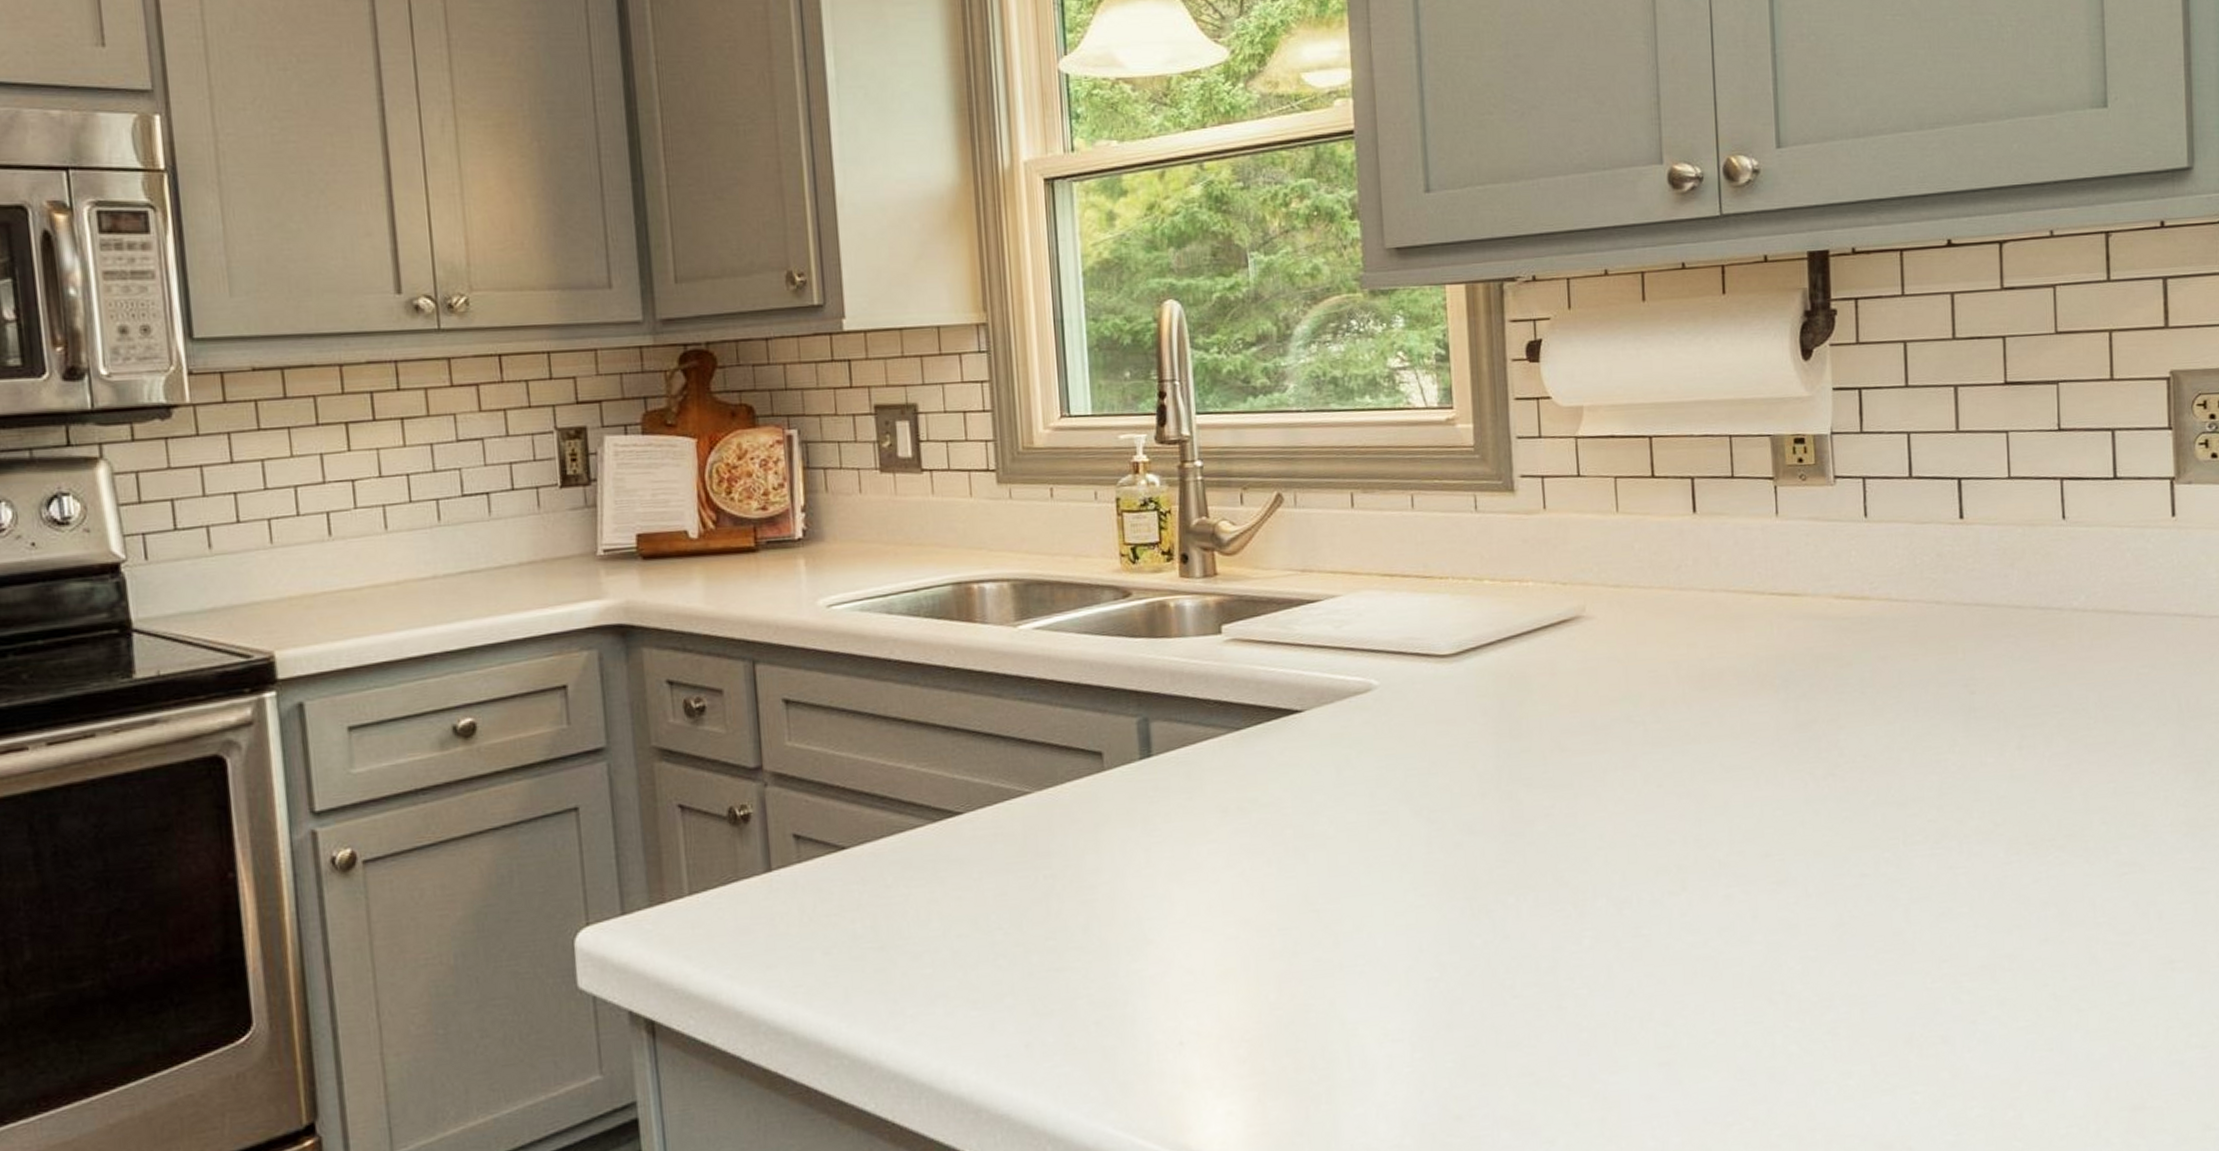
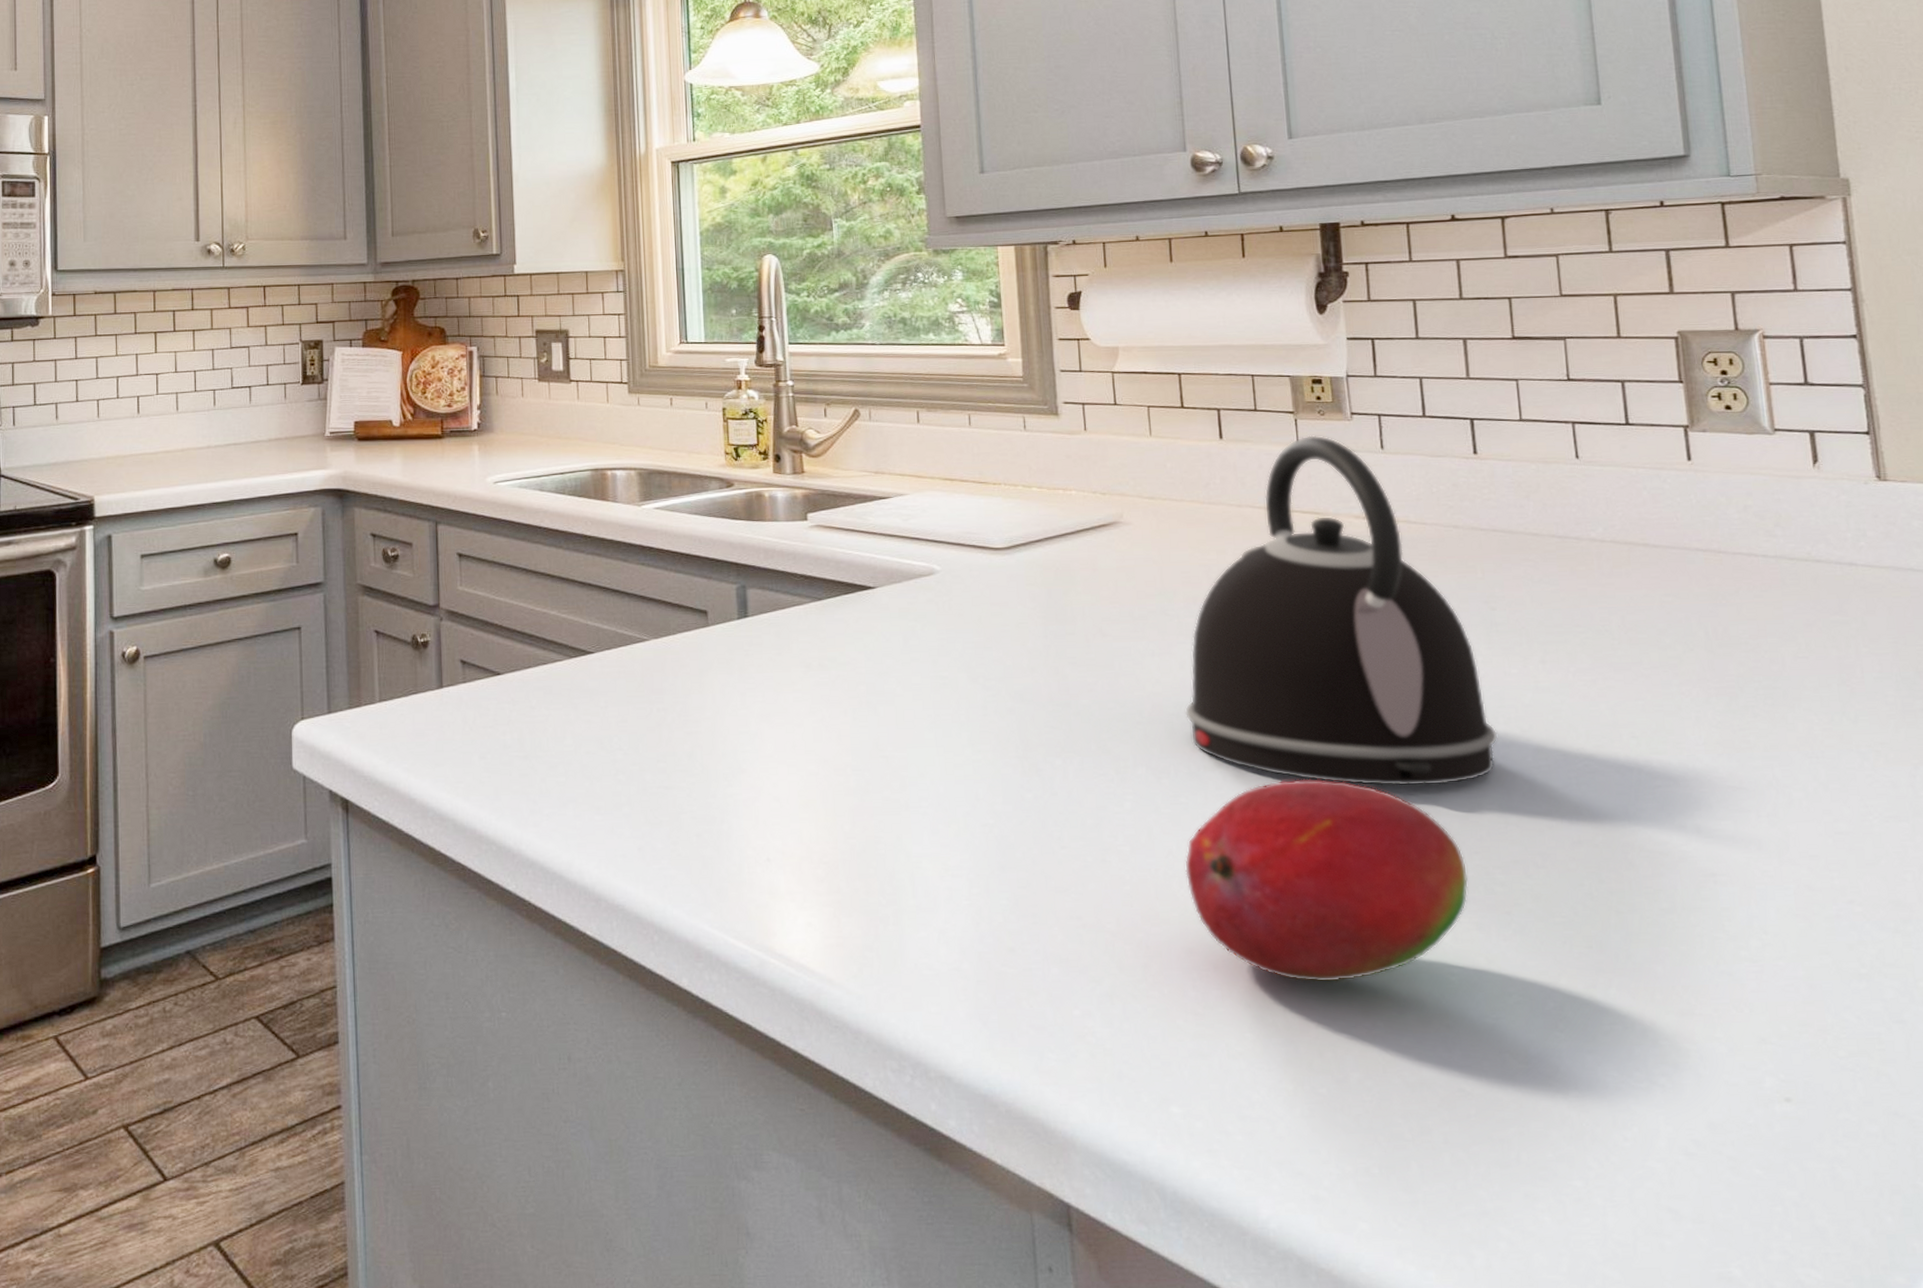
fruit: none [1646,895,1936,1118] -> present [1185,779,1469,983]
kettle: none [1649,504,1971,898] -> present [1184,435,1498,787]

